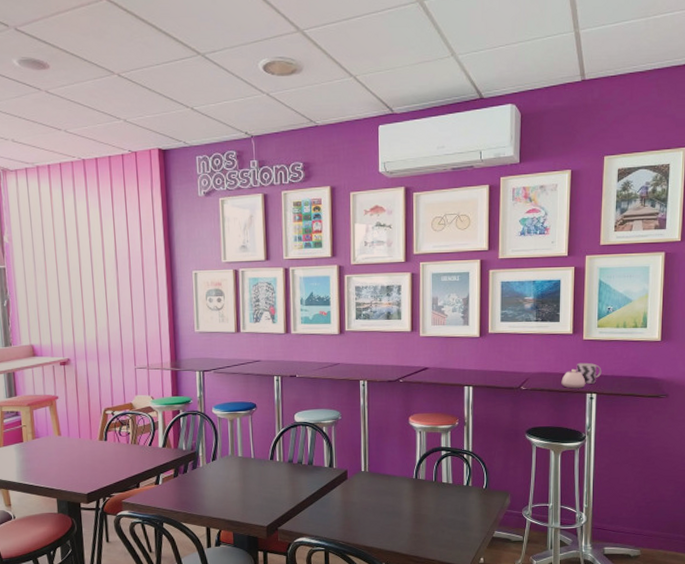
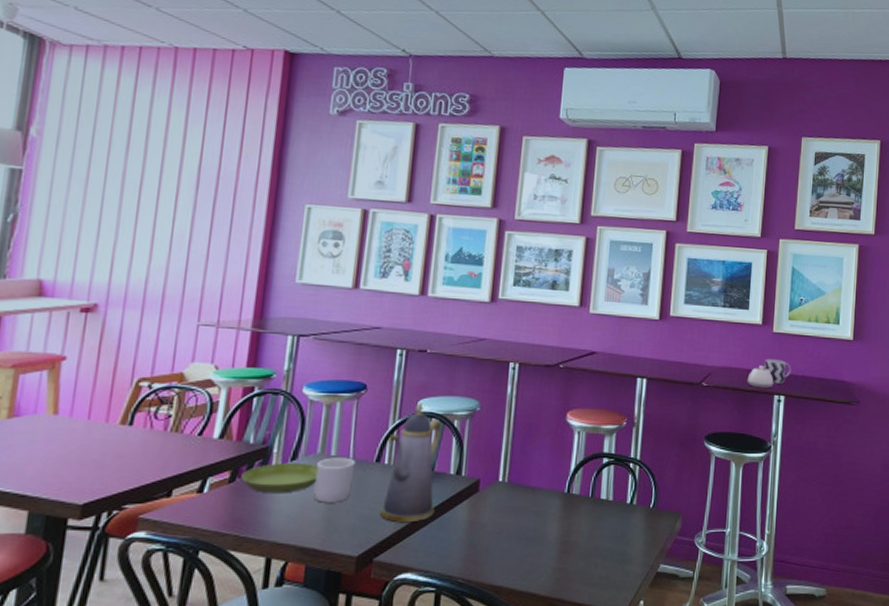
saucer: none [181,462,232,484] -> present [241,462,319,494]
mug: none [230,457,257,490] -> present [314,457,356,503]
coffee pot: none [277,414,317,503] -> present [380,401,442,523]

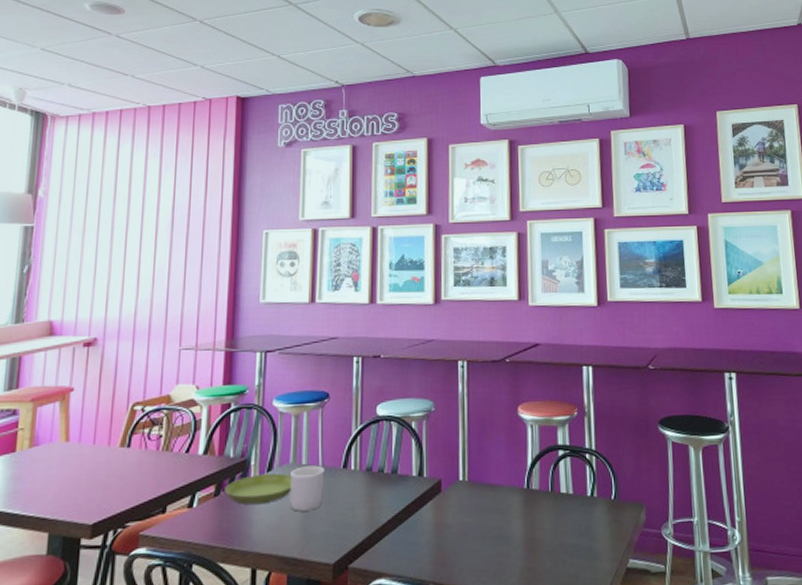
coffee pot: present [380,401,442,523] -> none [351,406,401,528]
sugar bowl: present [747,365,774,389] -> none [694,342,723,367]
cup: present [764,358,792,384] -> none [709,335,739,361]

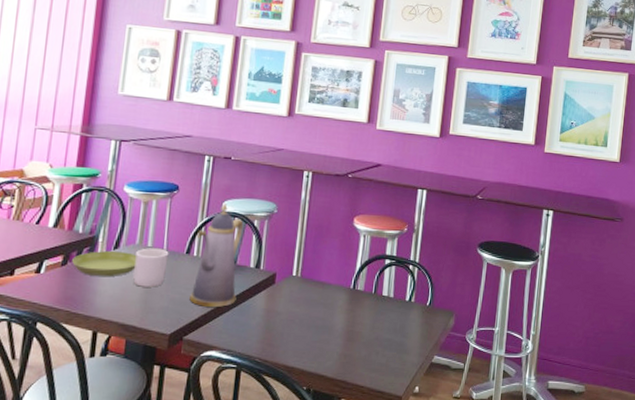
coffee pot: none [351,406,401,528] -> present [189,202,244,308]

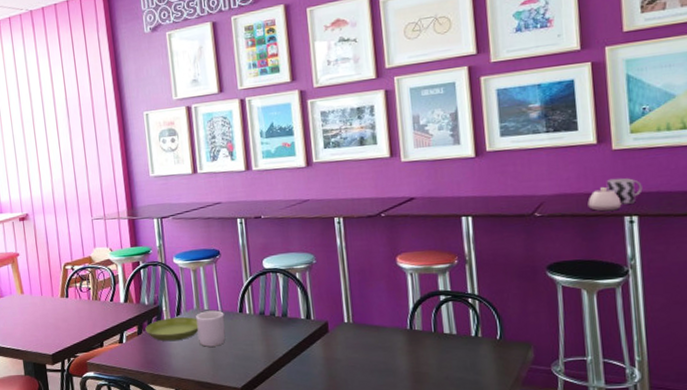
coffee pot: present [189,202,244,308] -> none [245,260,295,361]
sugar bowl: none [519,181,544,204] -> present [587,186,622,212]
cup: none [535,176,561,200] -> present [606,178,643,204]

